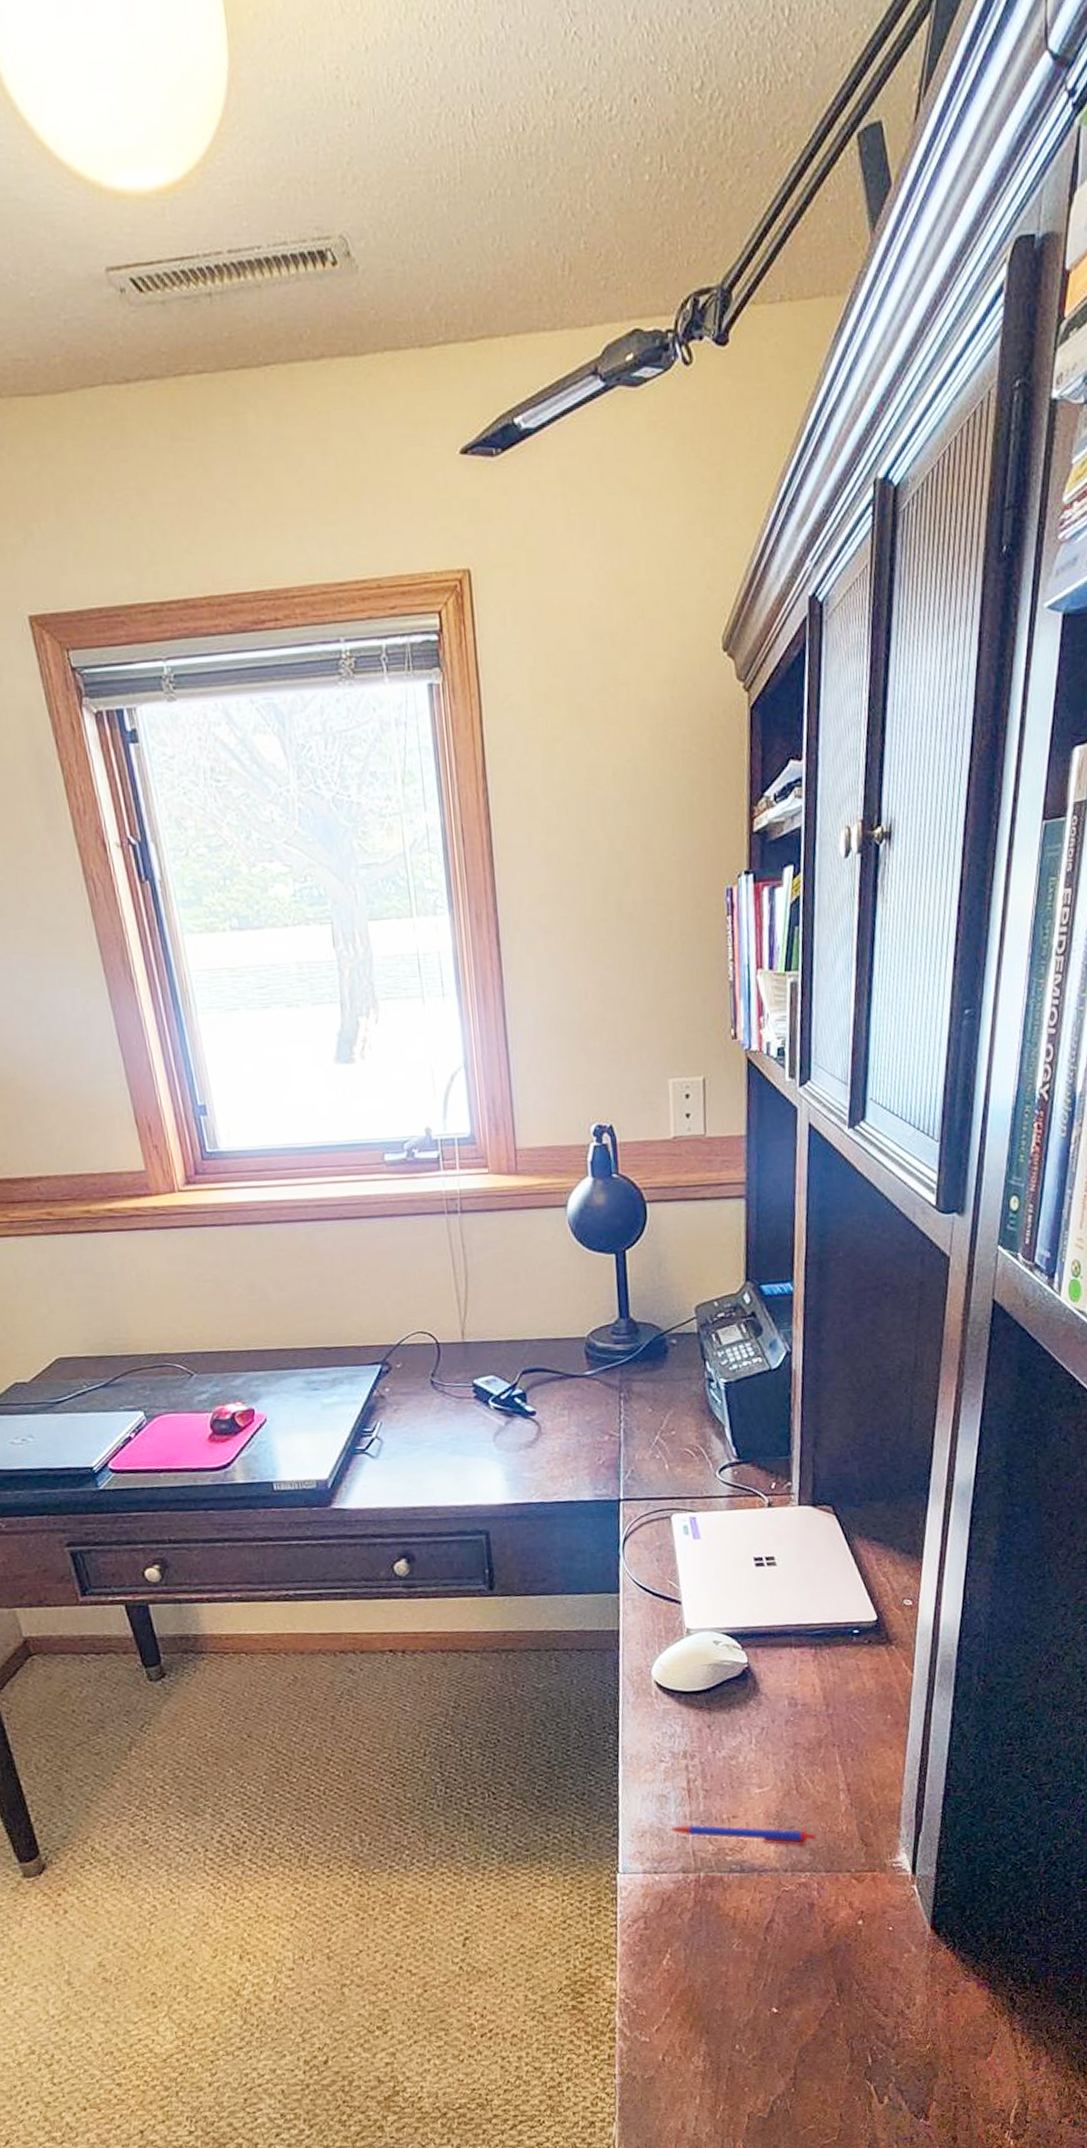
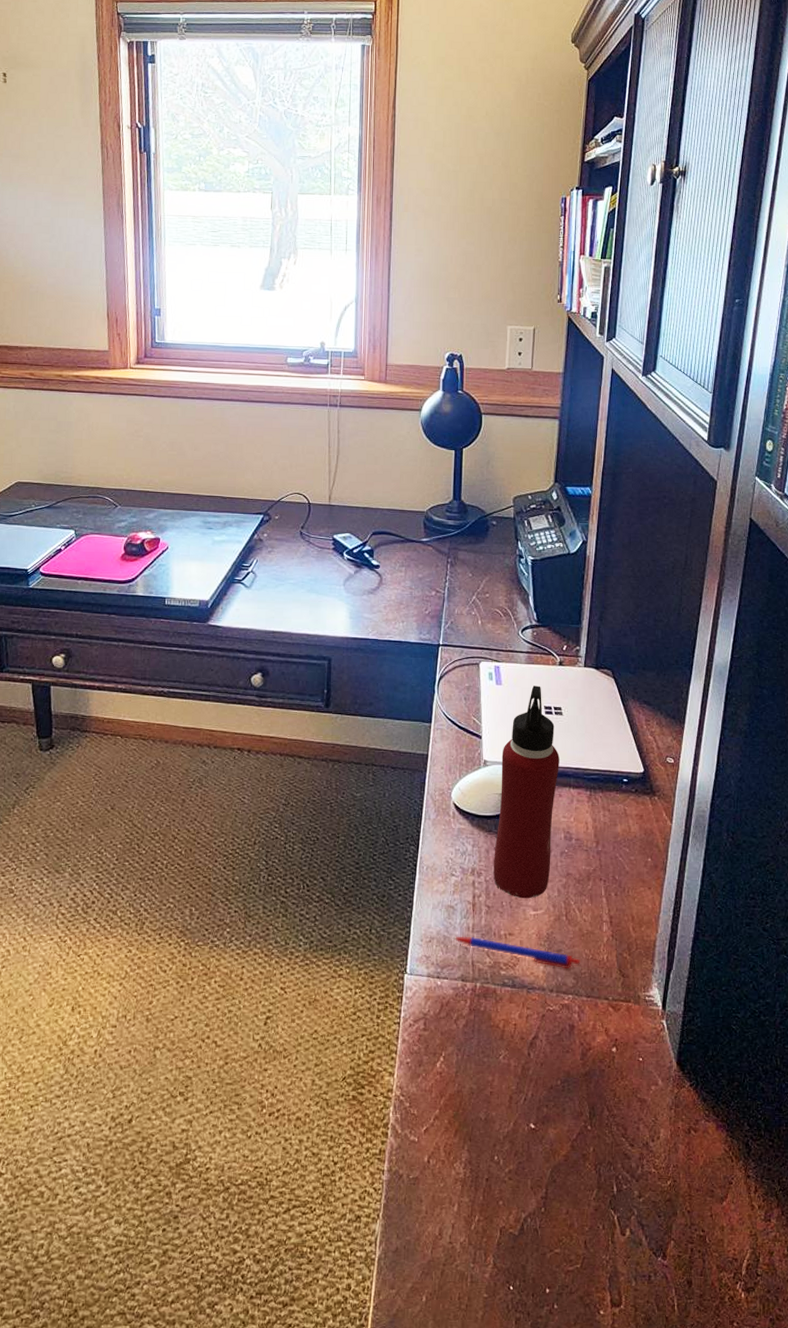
water bottle: none [707,1534,777,1777] -> present [493,685,559,899]

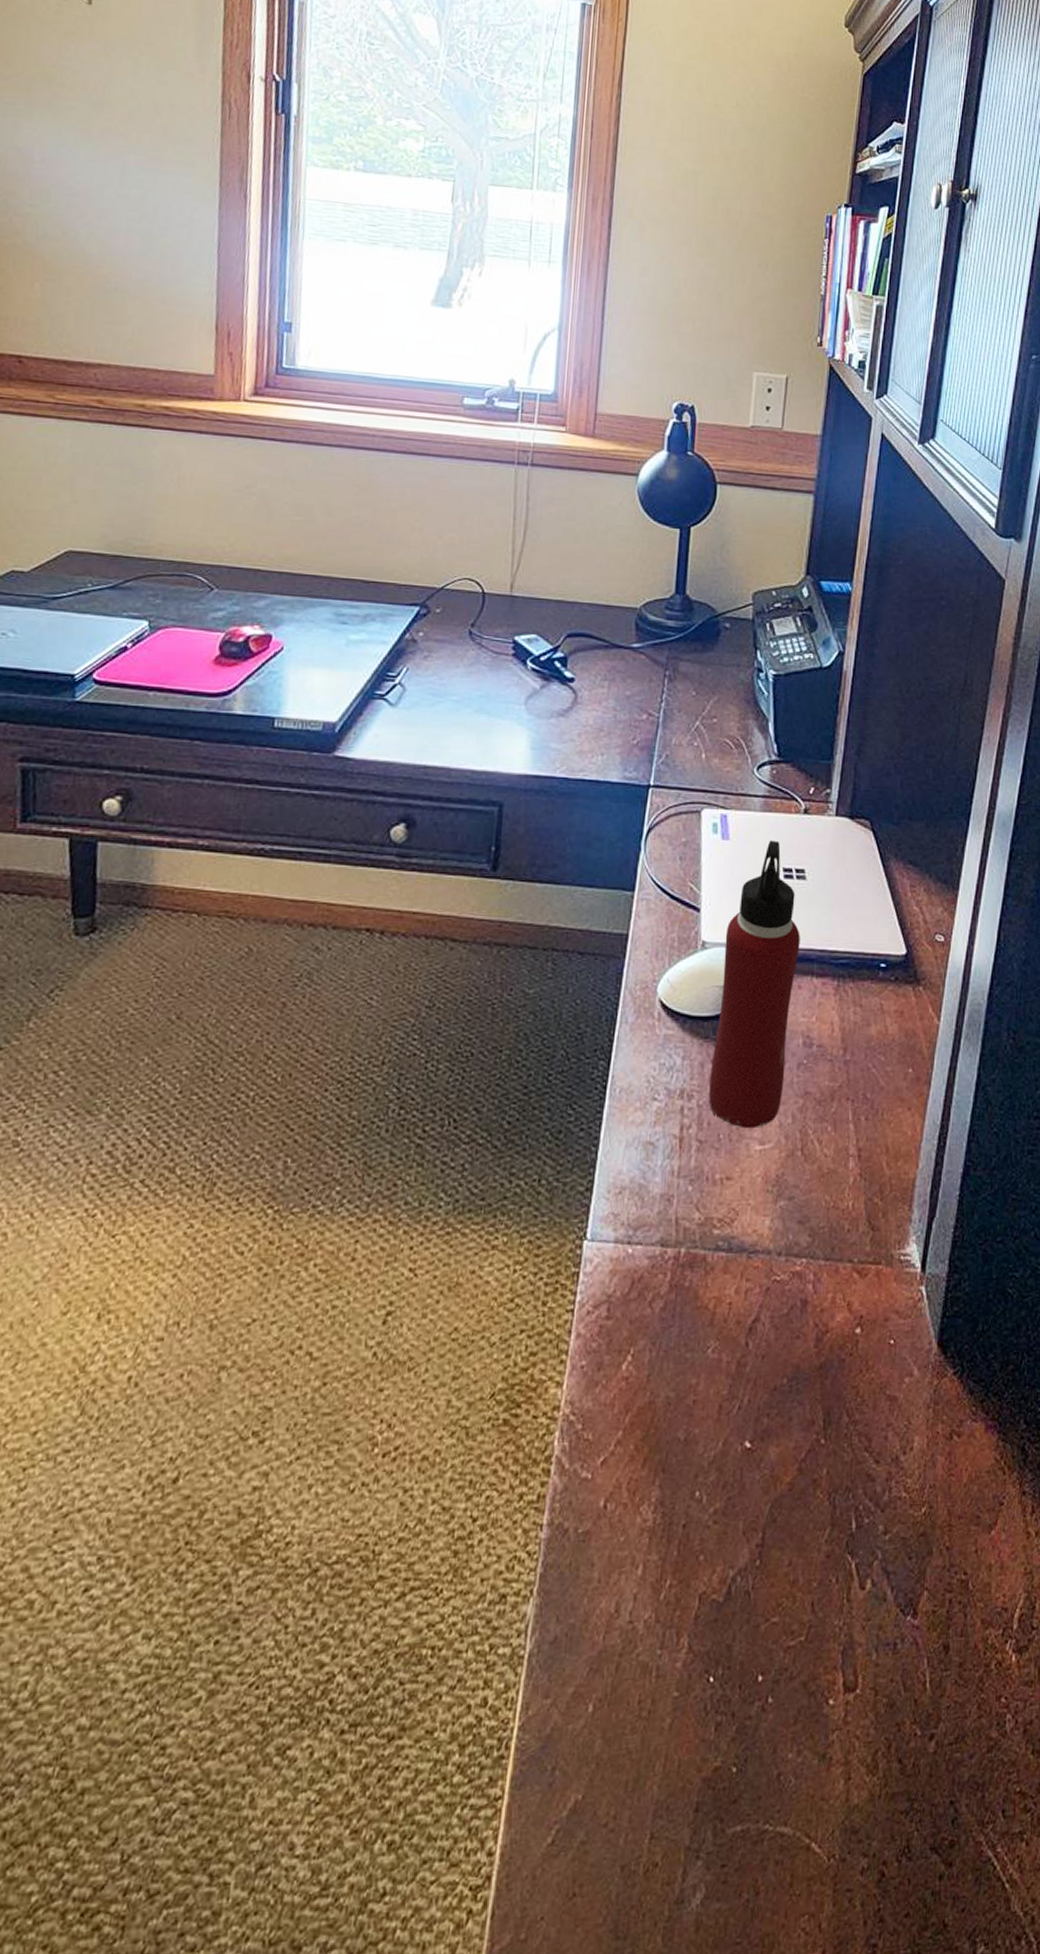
pen: present [452,936,580,968] -> none [651,1183,818,1222]

